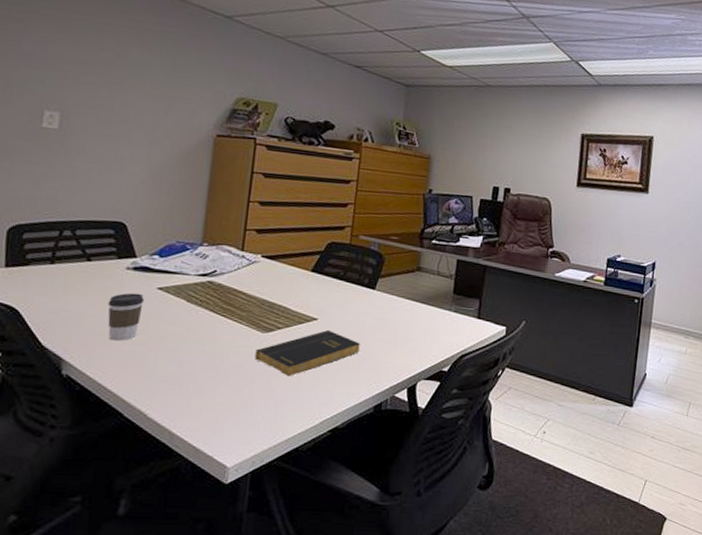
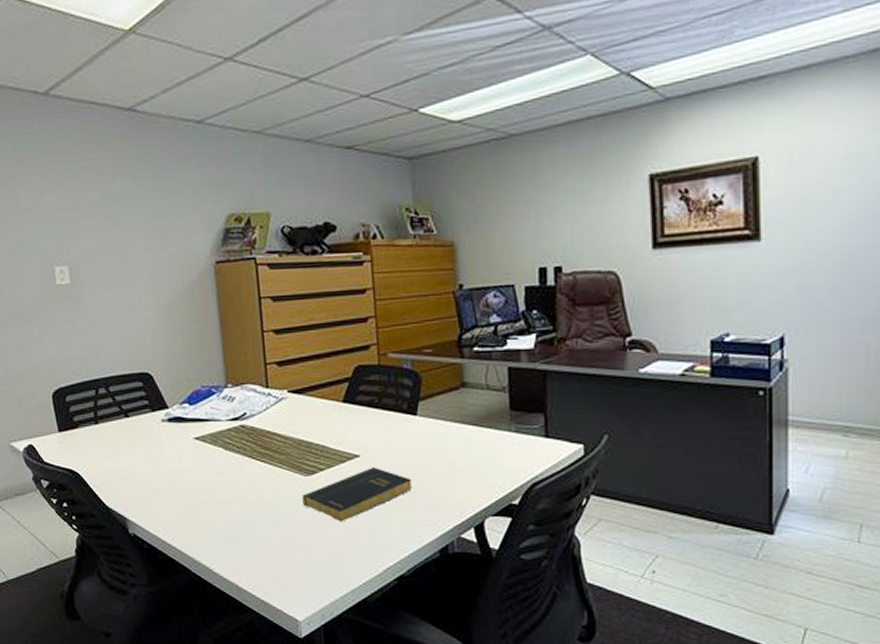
coffee cup: present [107,292,144,341] -> none [153,445,186,497]

